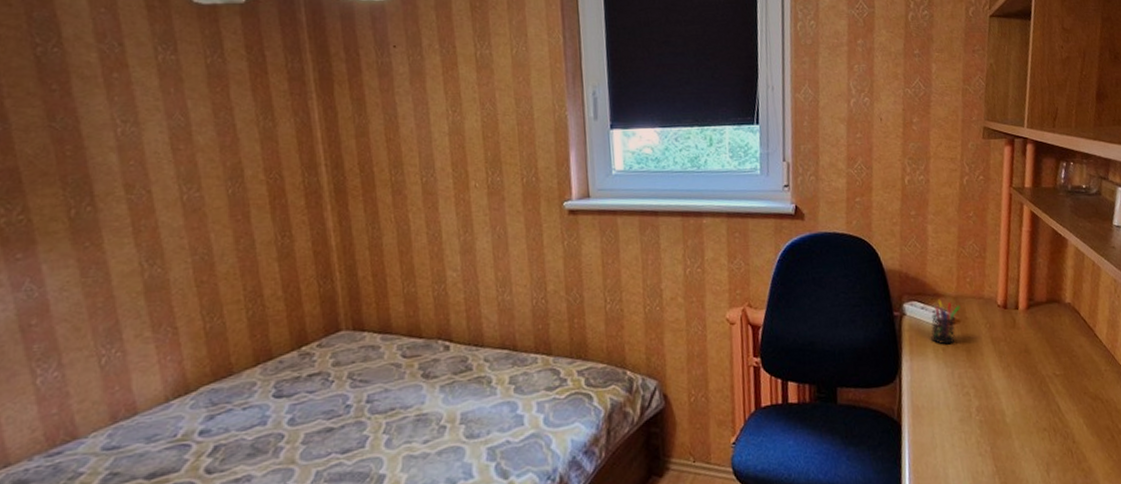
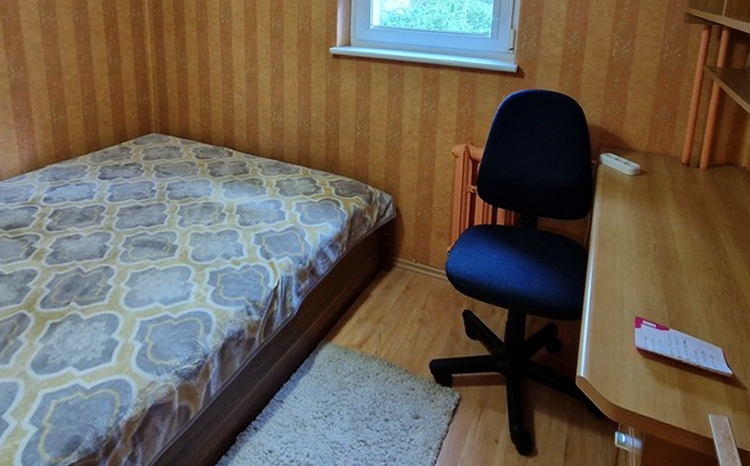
pen holder: present [931,299,961,345] -> none [621,153,649,191]

